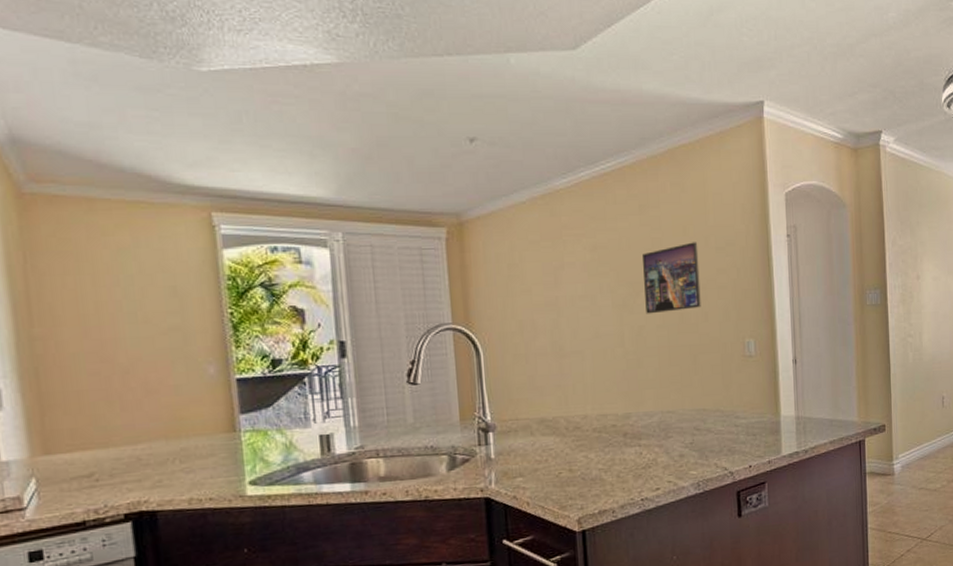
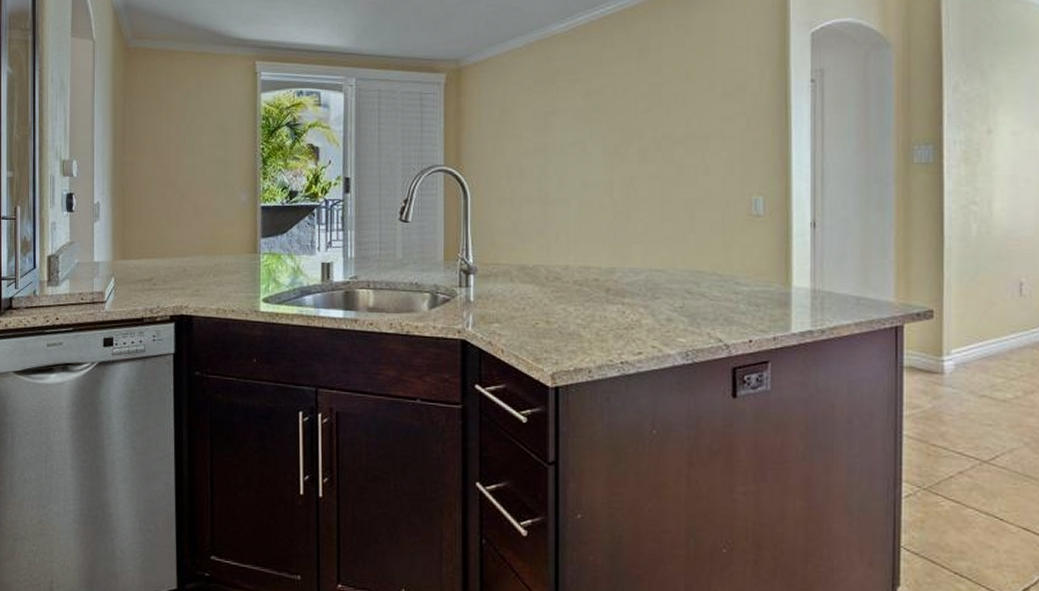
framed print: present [641,242,701,314] -> none [638,87,702,164]

